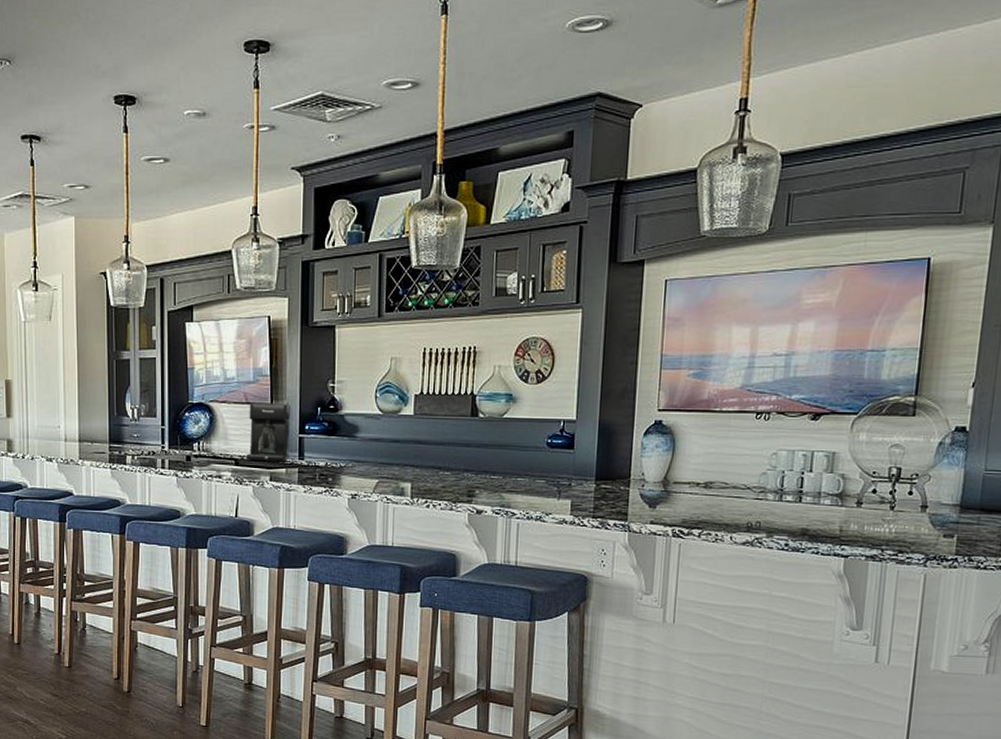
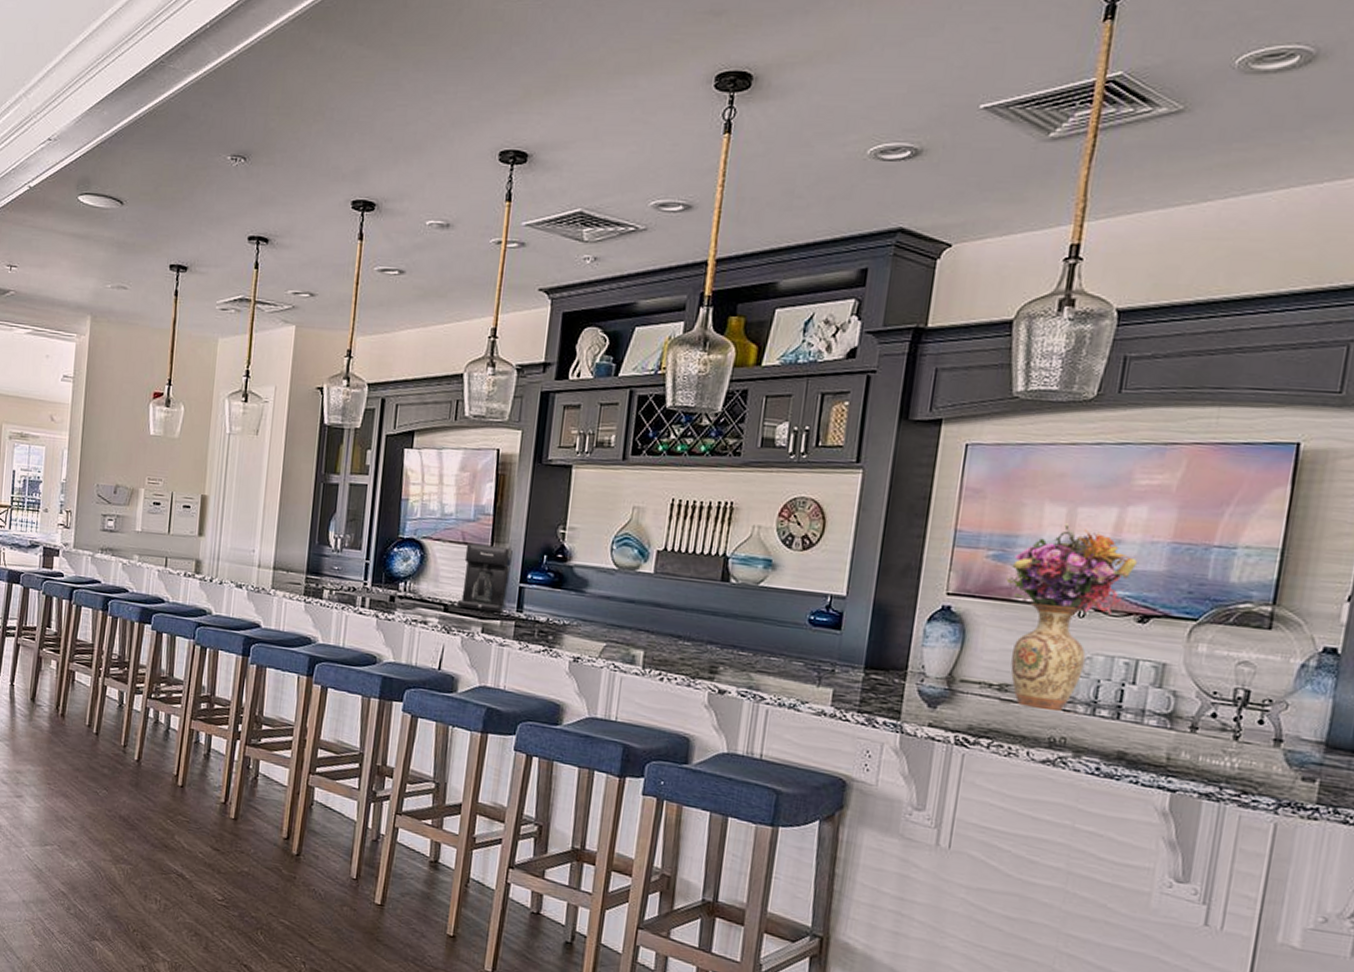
flower arrangement: none [705,342,808,501] -> present [1006,523,1137,712]

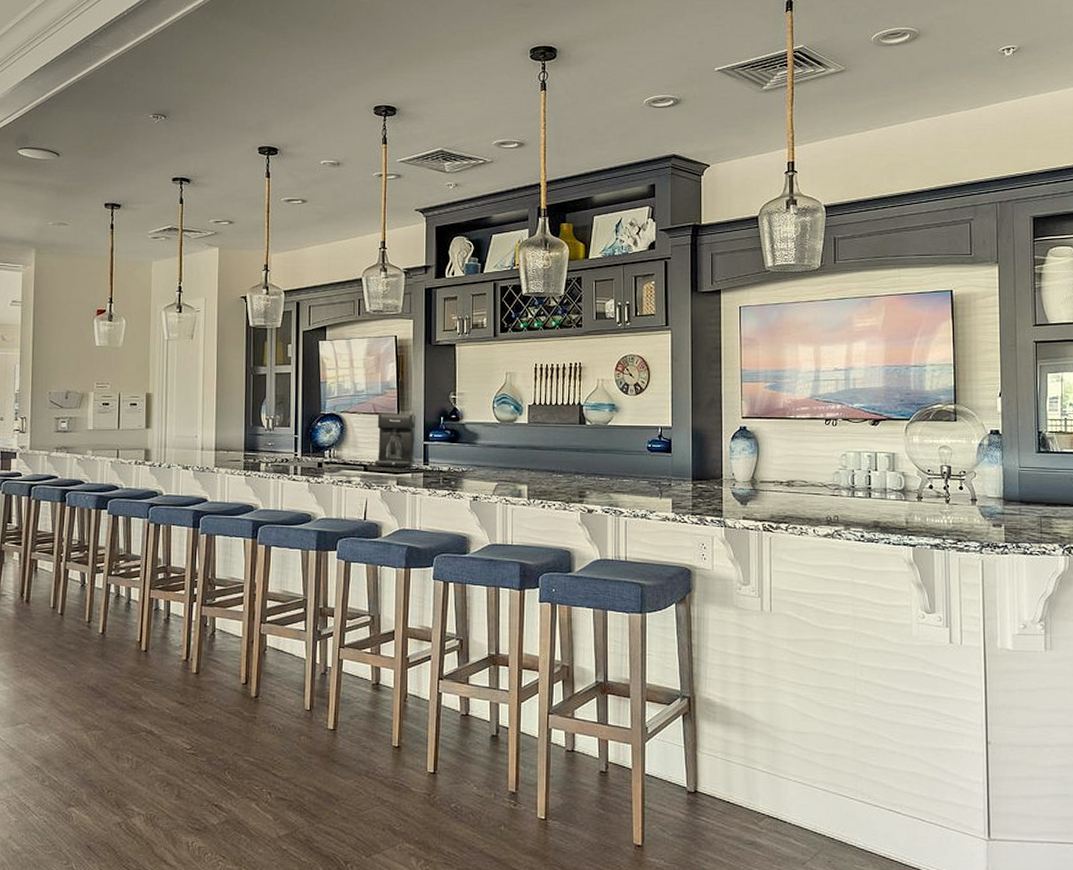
flower arrangement: present [1006,523,1137,712] -> none [780,358,864,497]

